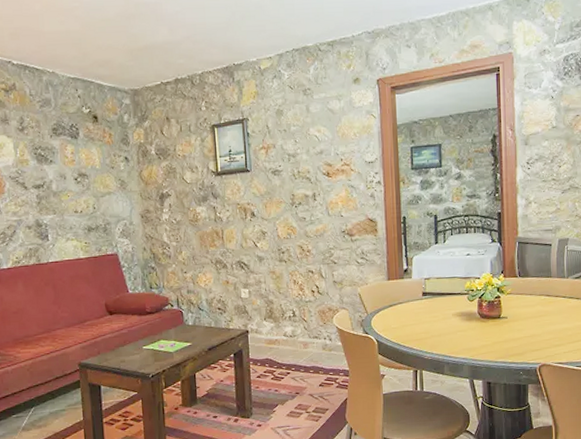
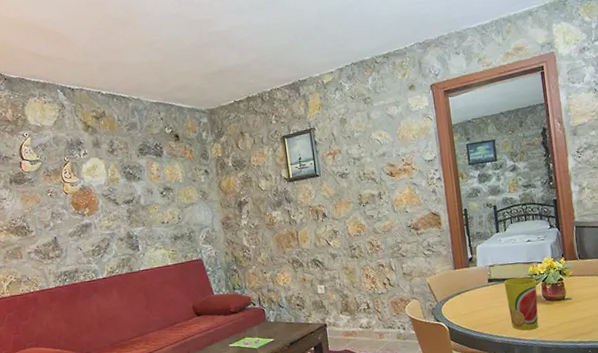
cup: none [438,292,473,348] -> present [503,277,539,331]

